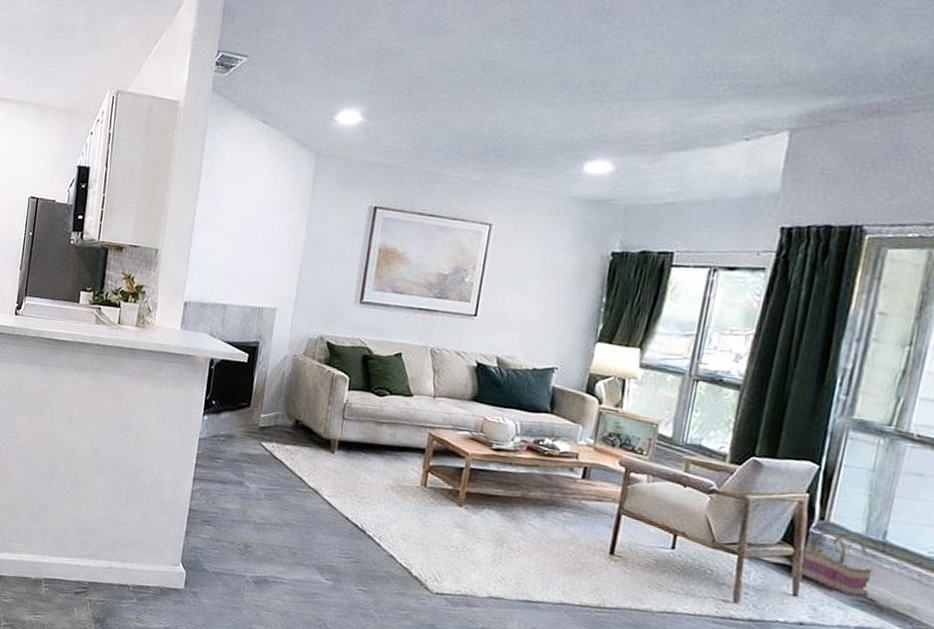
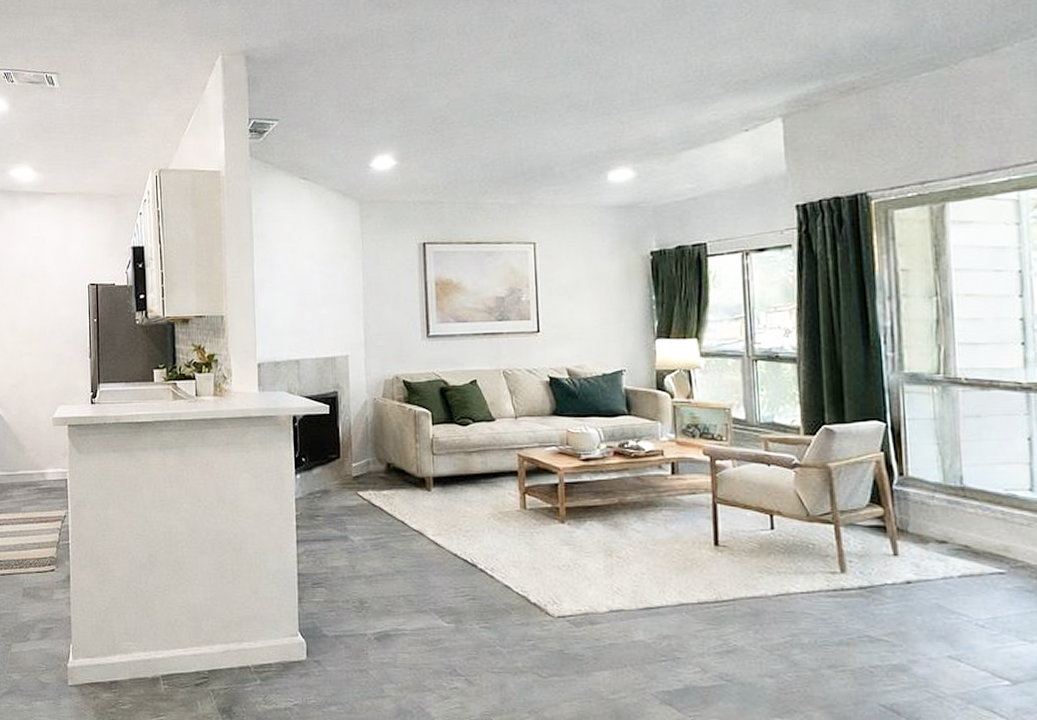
basket: present [798,531,875,597] -> none [890,483,962,546]

